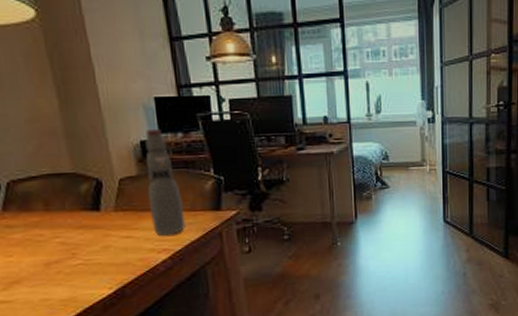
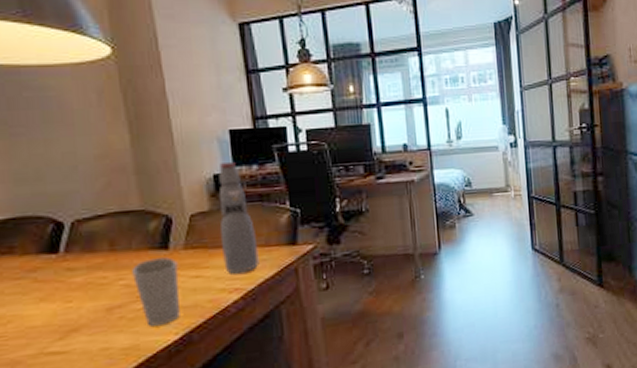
cup: none [66,218,113,281] -> present [132,257,180,326]

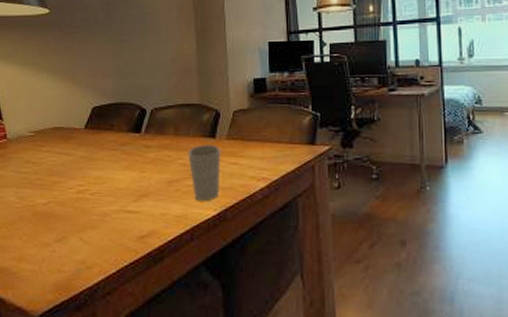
bottle: present [218,161,259,274] -> none [254,68,283,165]

